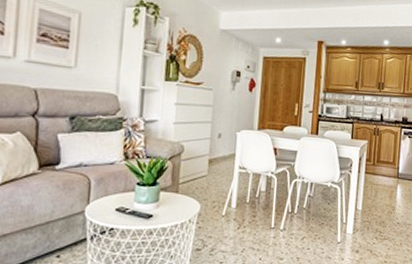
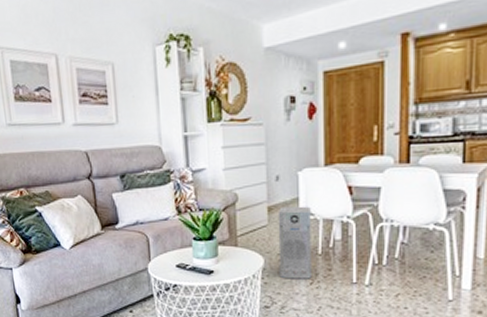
air purifier: none [212,160,244,224] -> present [277,206,312,279]

